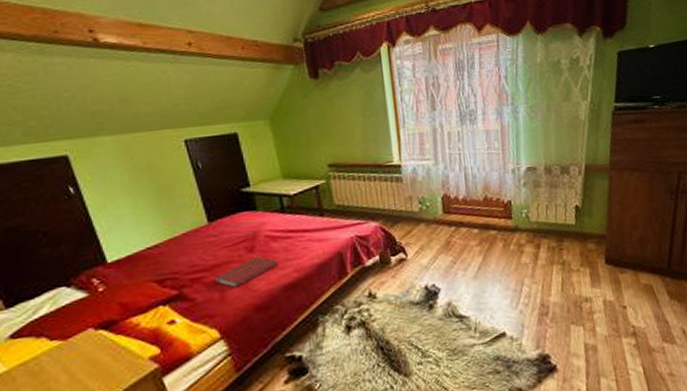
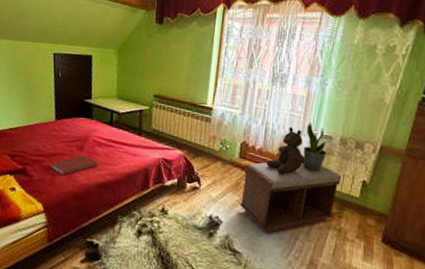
bench: none [451,200,555,288] -> present [239,162,341,233]
teddy bear: none [473,167,514,221] -> present [266,127,305,174]
potted plant: none [507,156,535,210] -> present [303,121,328,173]

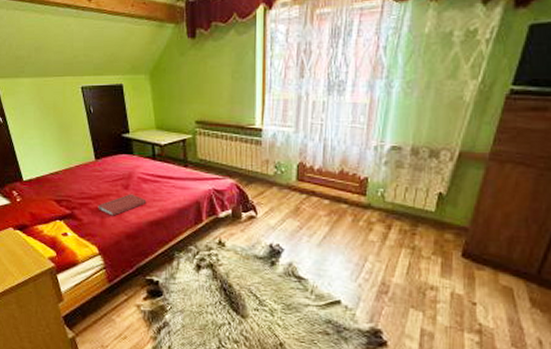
bench: present [239,162,341,233] -> none [301,180,414,257]
teddy bear: present [266,127,305,174] -> none [327,141,371,194]
potted plant: present [303,121,328,173] -> none [368,132,397,189]

